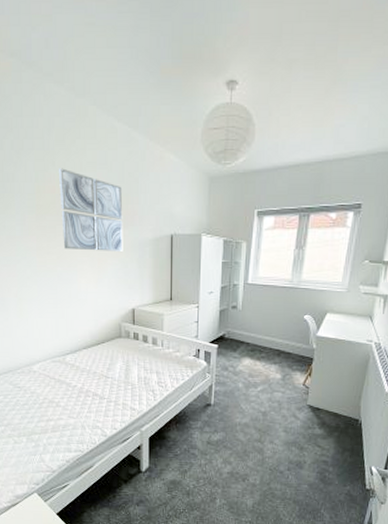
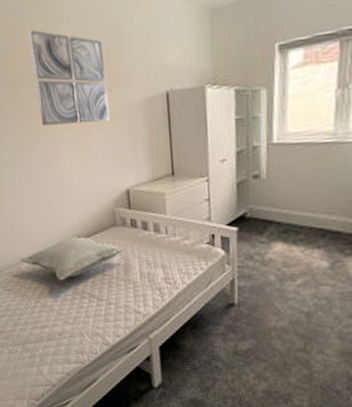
cushion: none [33,343,127,381] -> present [20,235,125,281]

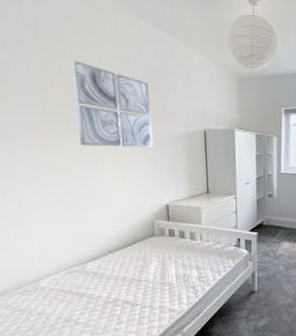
cushion: present [20,235,125,281] -> none [40,246,163,293]

